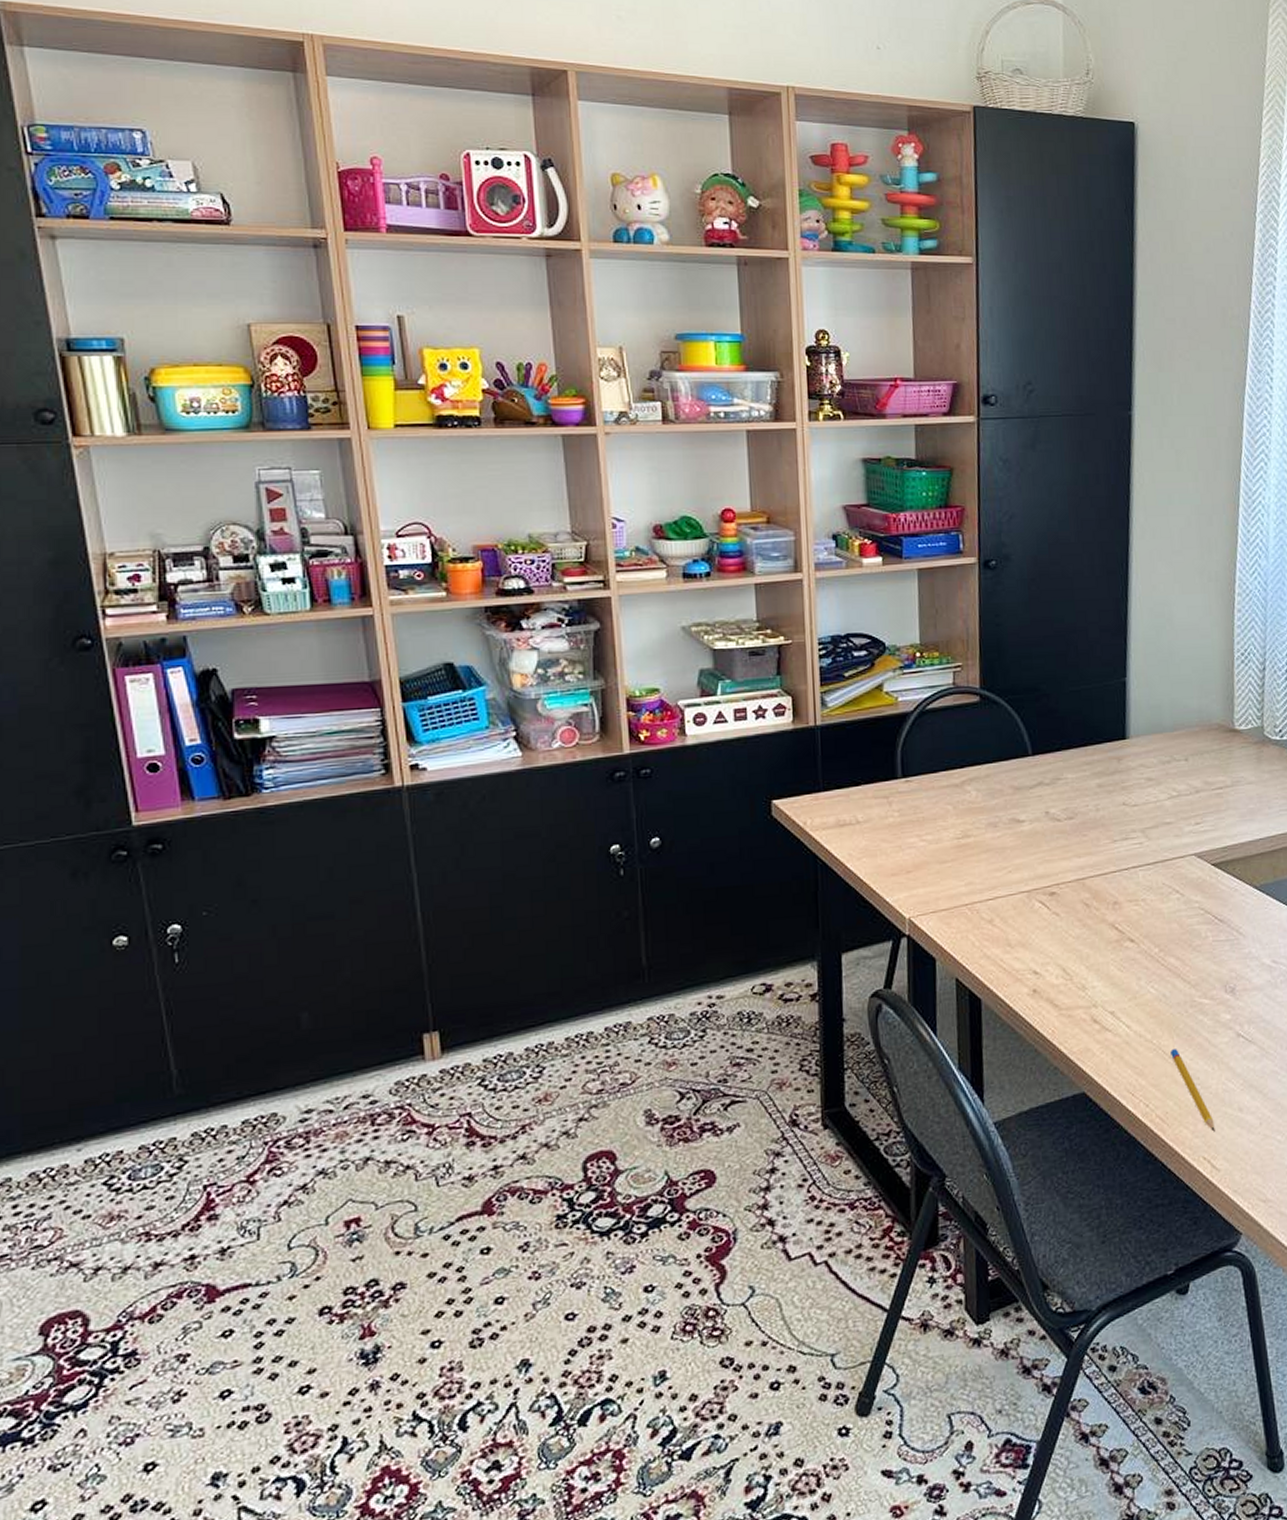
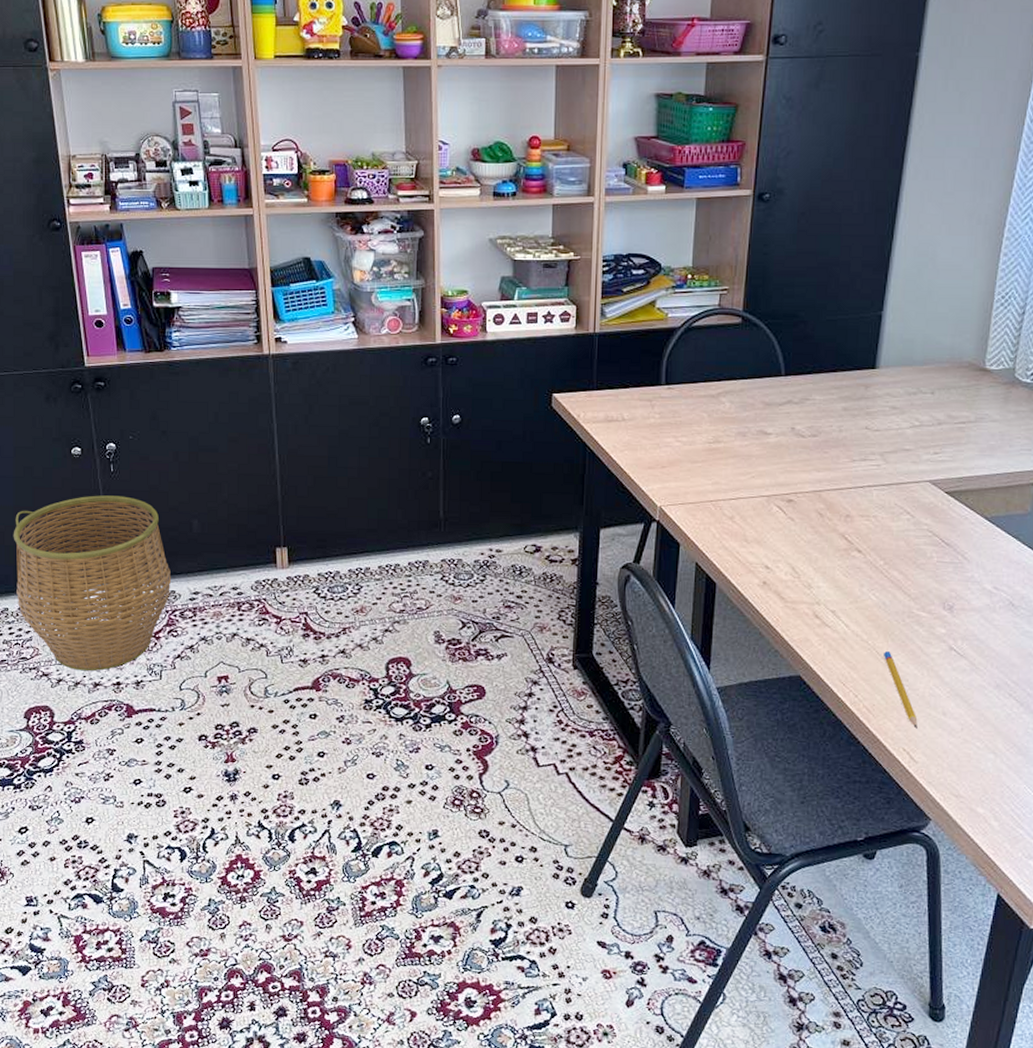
basket: none [19,993,272,1250] -> present [13,495,172,671]

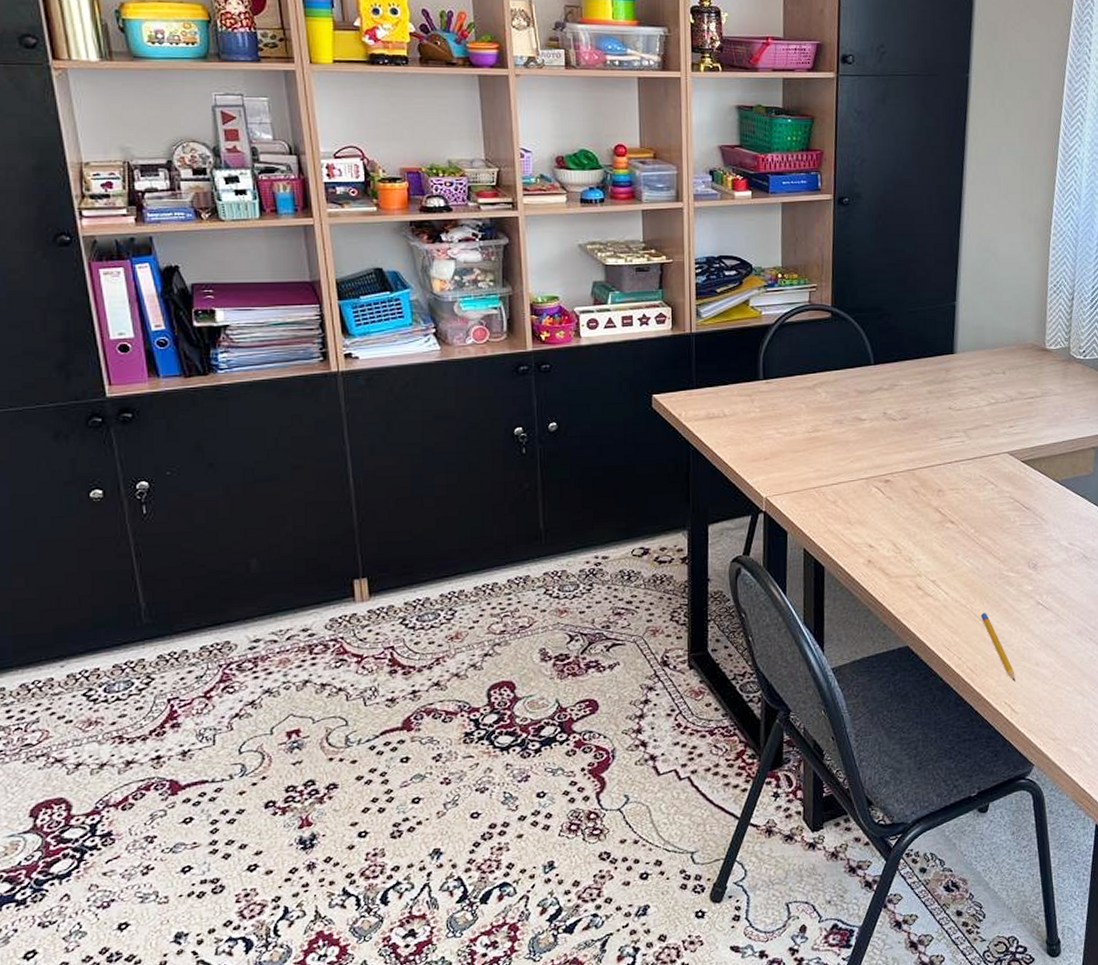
basket: present [13,495,172,671] -> none [10,540,225,749]

